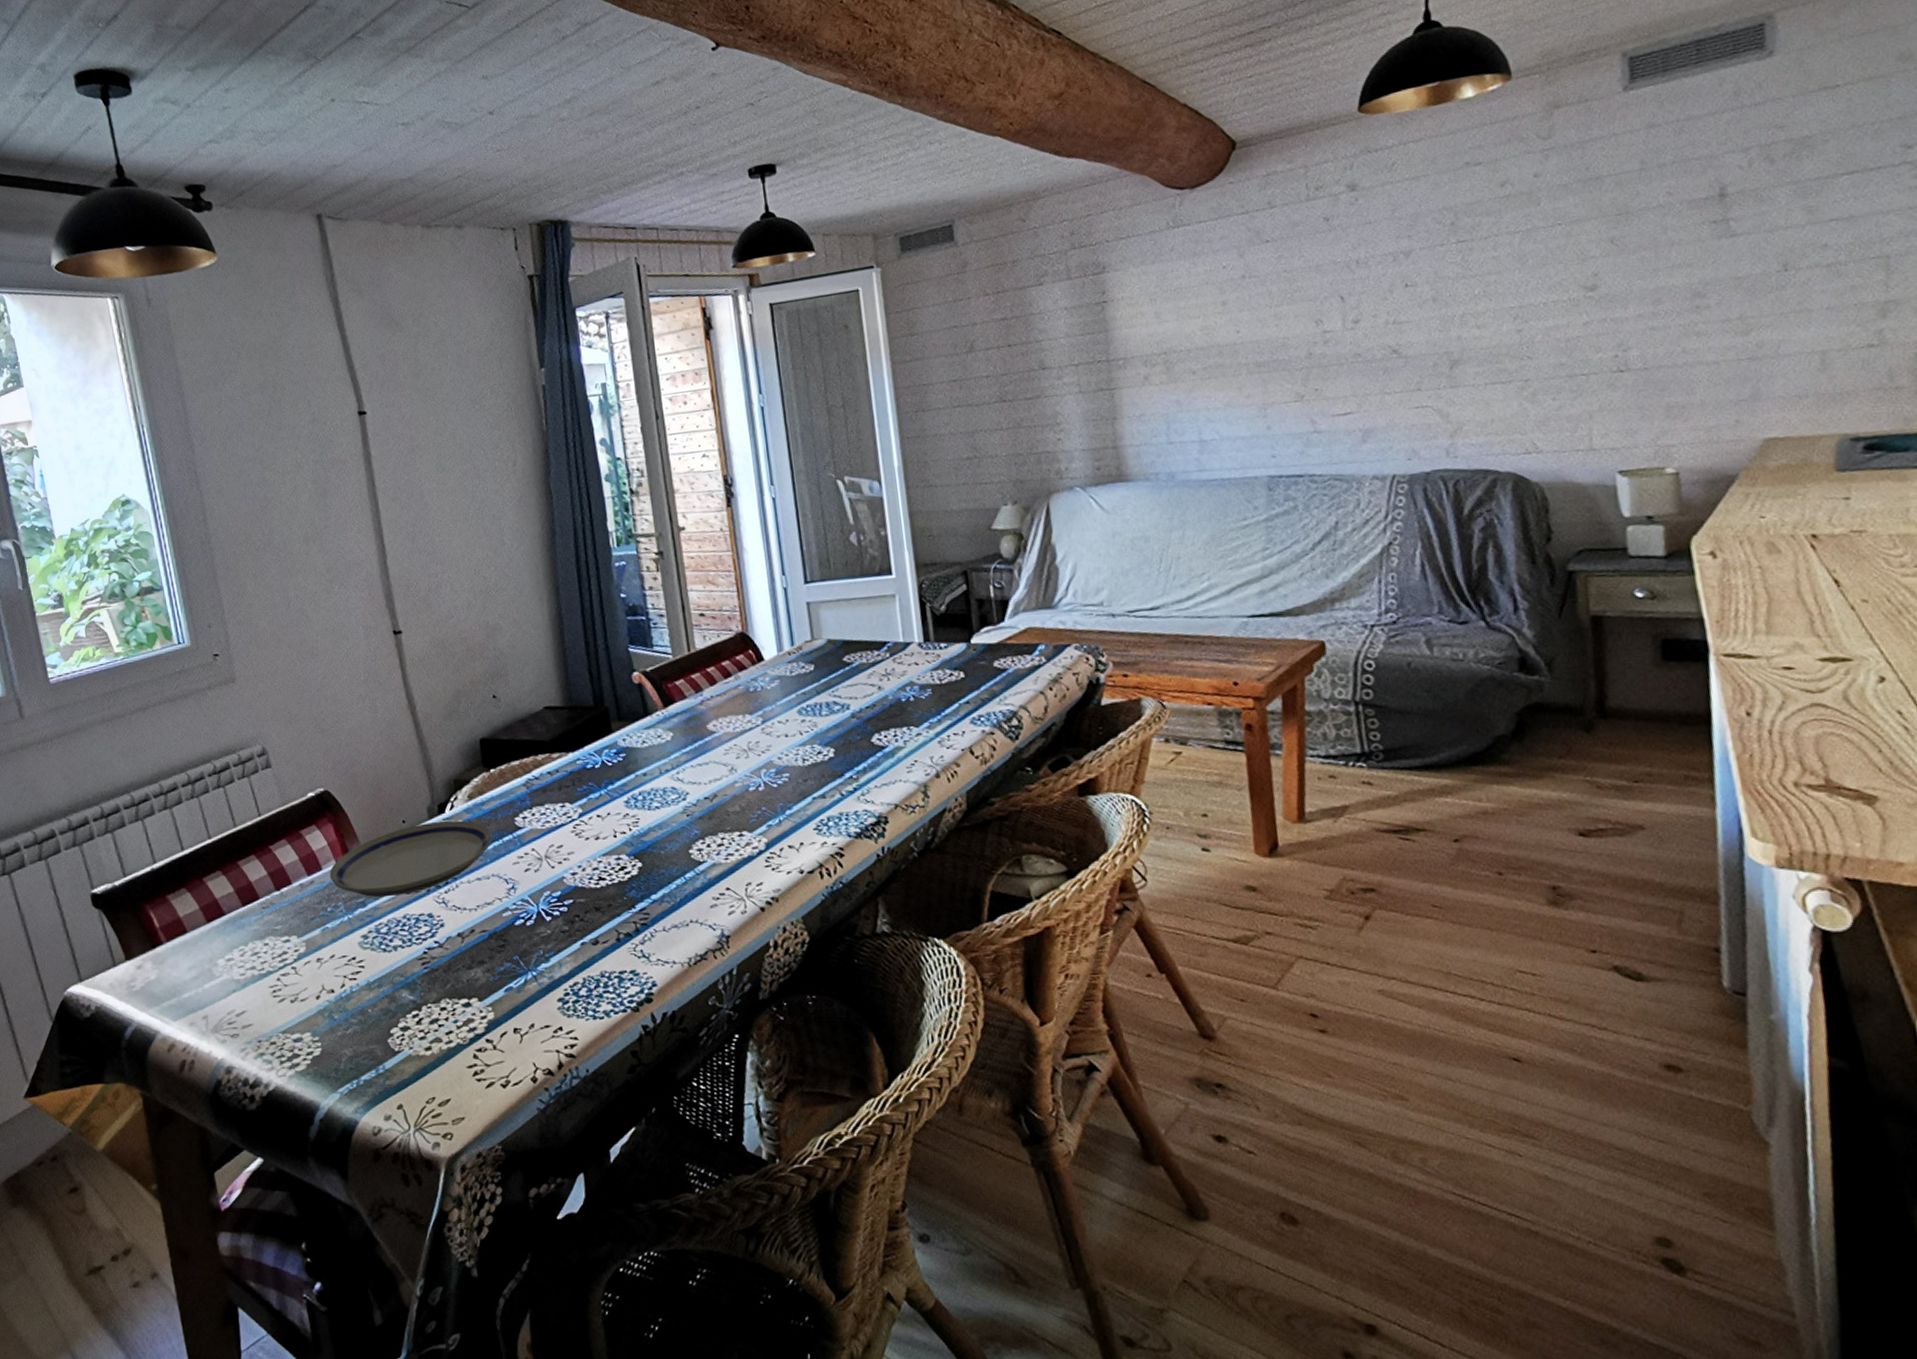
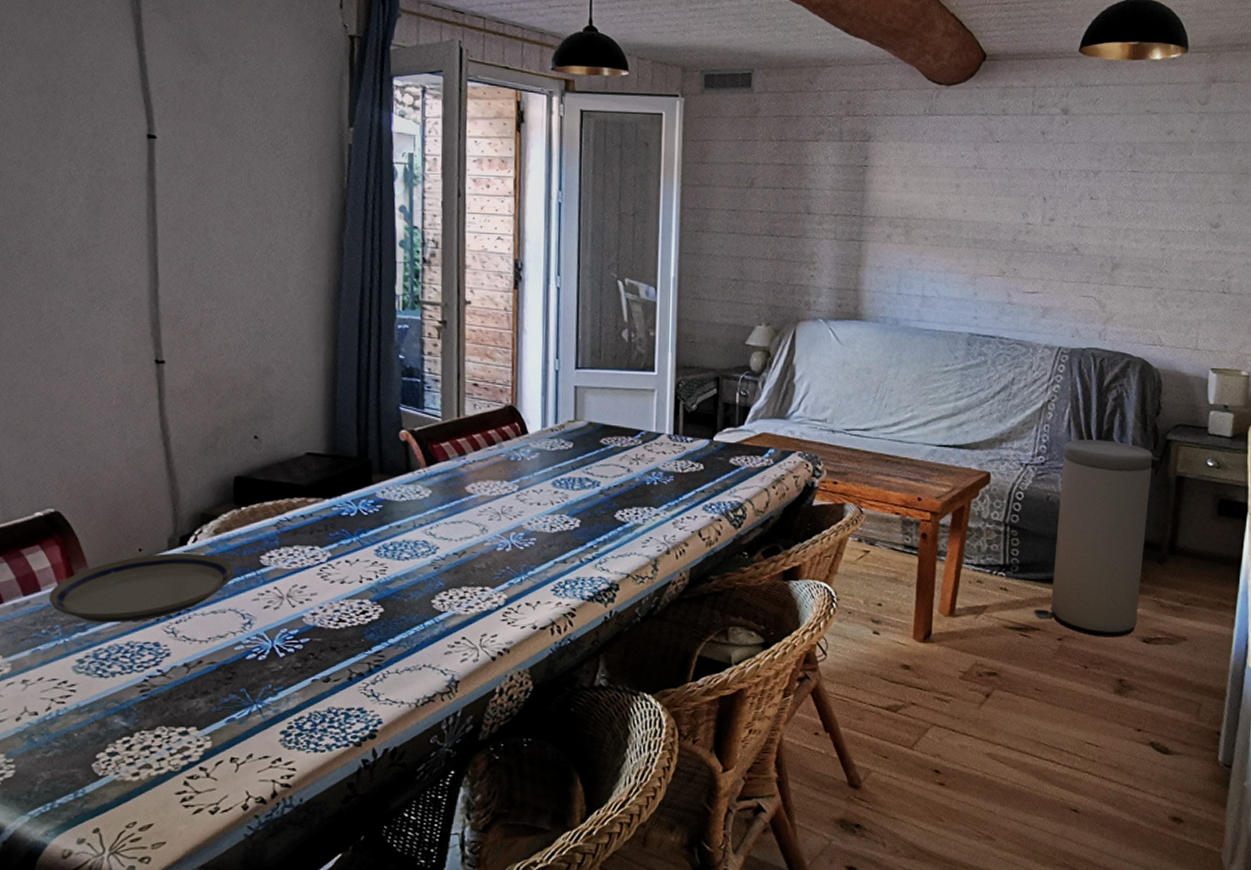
pedal bin: none [1413,582,1566,834] -> present [1034,439,1162,637]

